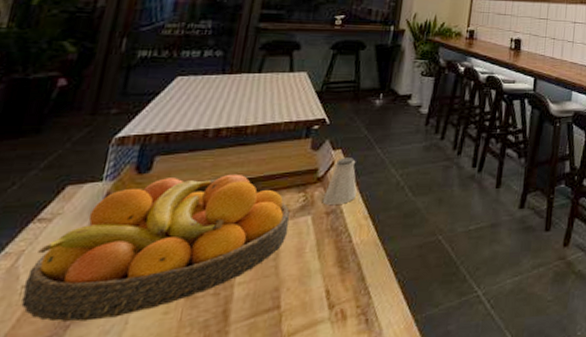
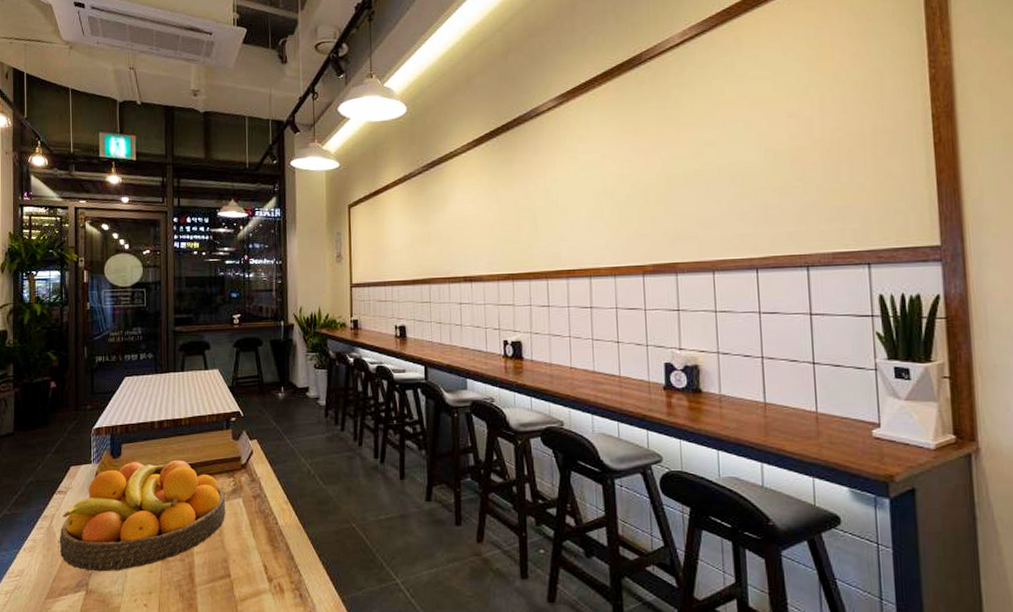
saltshaker: present [322,157,357,205] -> none [248,447,275,489]

